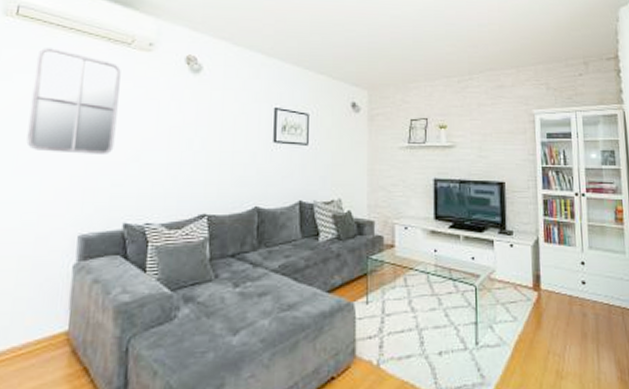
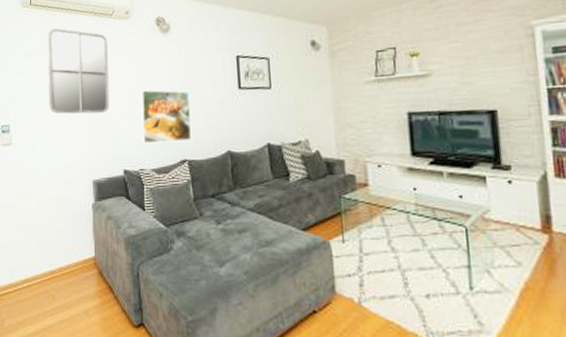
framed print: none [152,133,218,194] -> present [140,90,191,144]

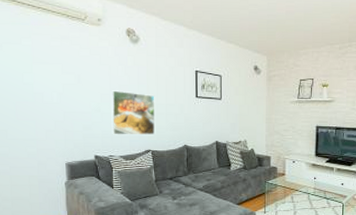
home mirror: present [47,28,110,114] -> none [17,24,82,106]

